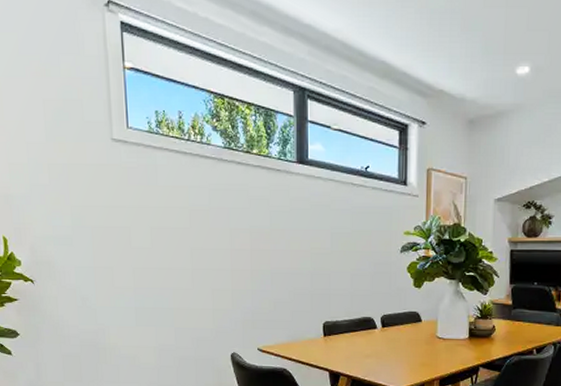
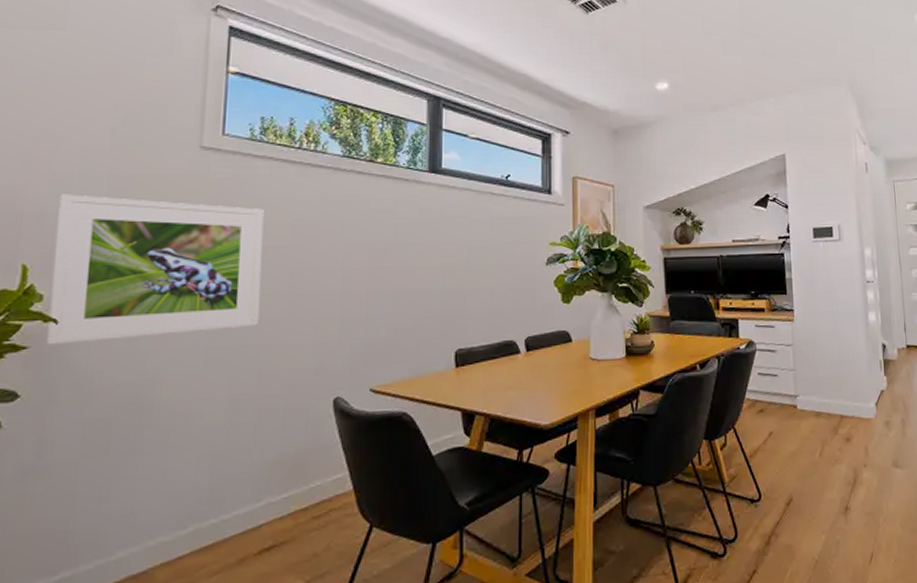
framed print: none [18,180,171,299] -> present [46,194,264,345]

